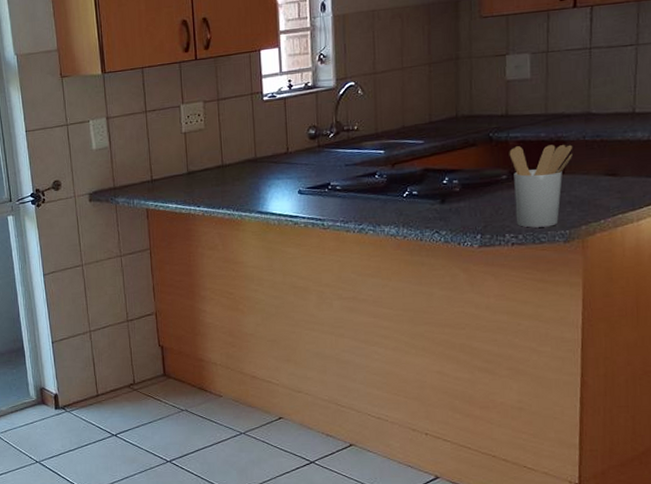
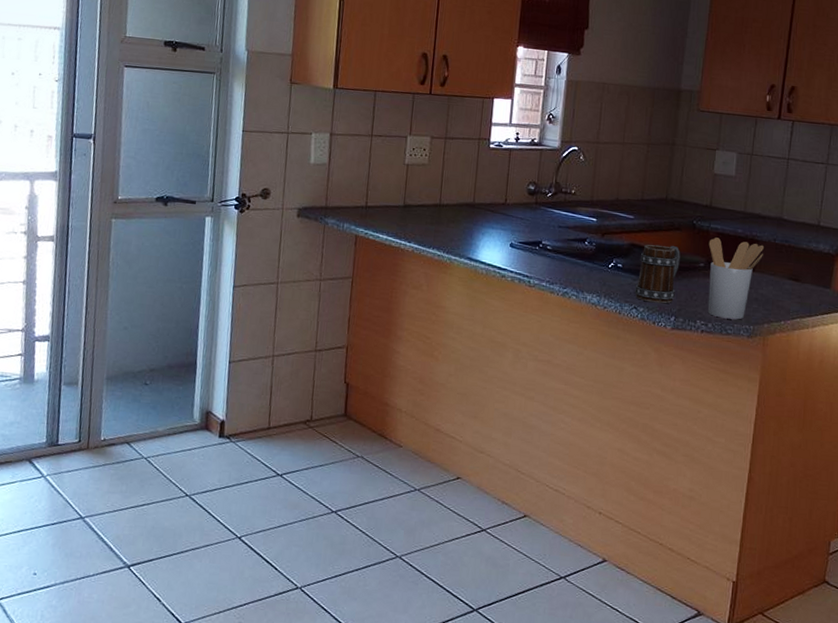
mug: none [434,163,480,225] -> present [635,244,681,304]

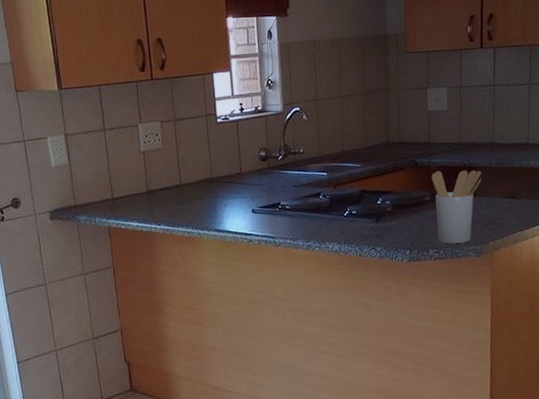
mug: present [635,244,681,304] -> none [370,186,408,241]

